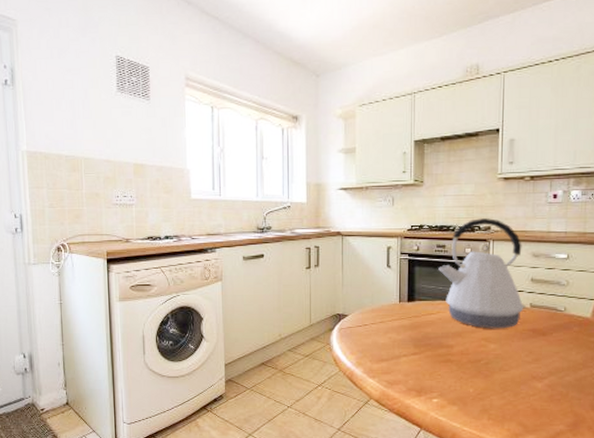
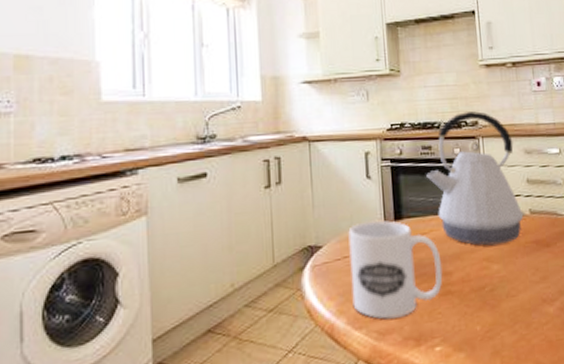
mug: none [369,300,445,374] -> present [348,220,443,319]

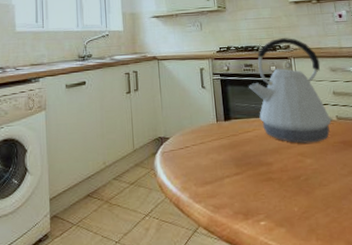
mug: present [348,220,443,319] -> none [189,120,265,197]

